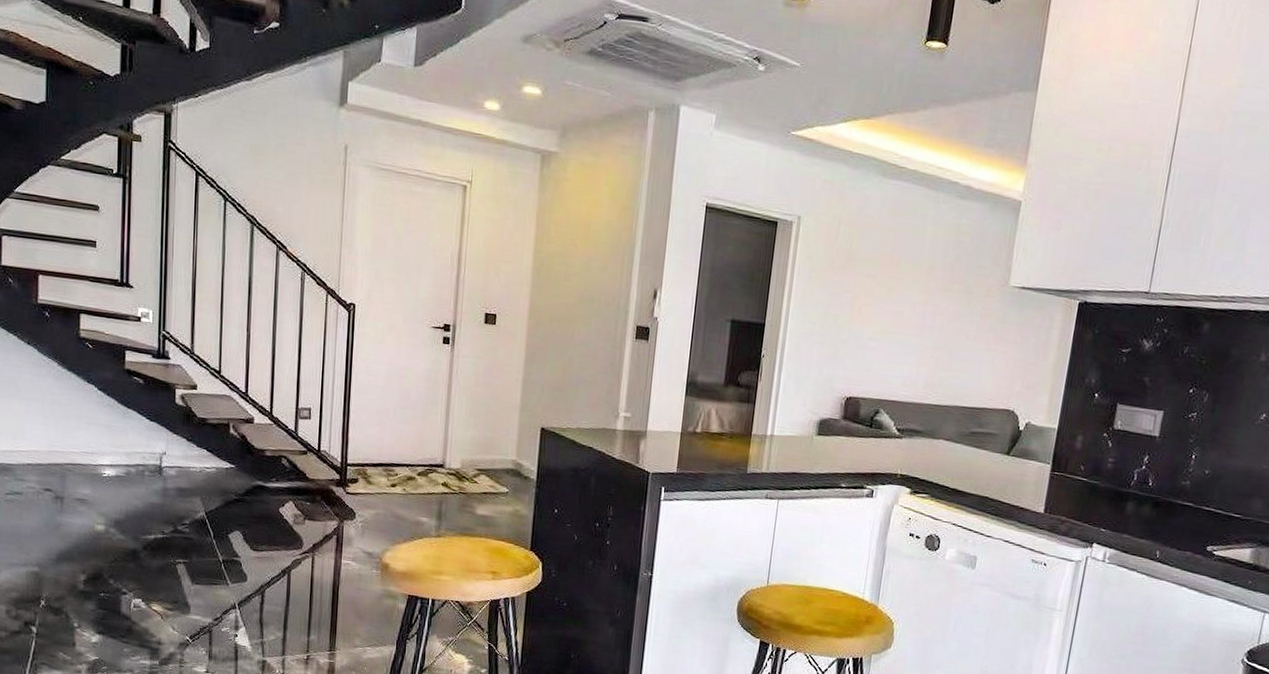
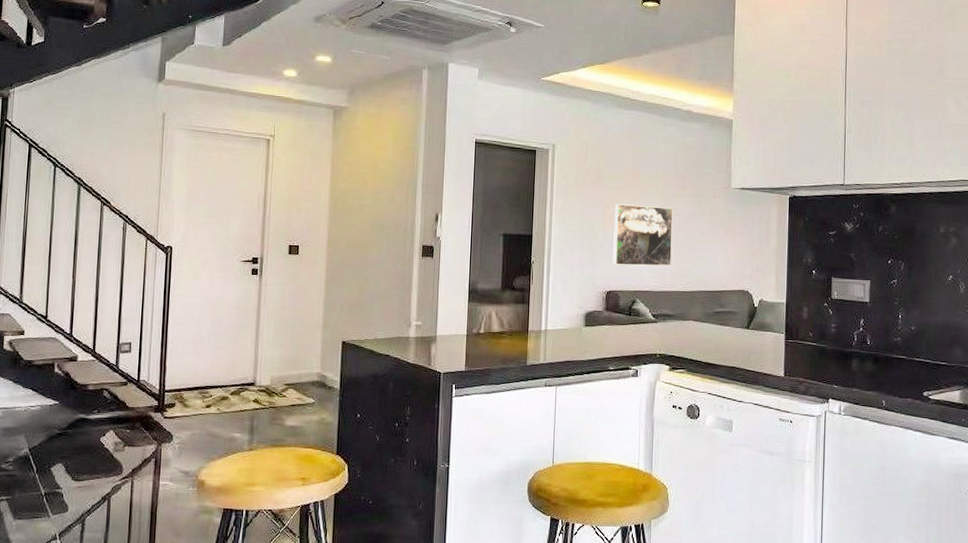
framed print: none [856,294,936,374] -> present [613,204,673,267]

